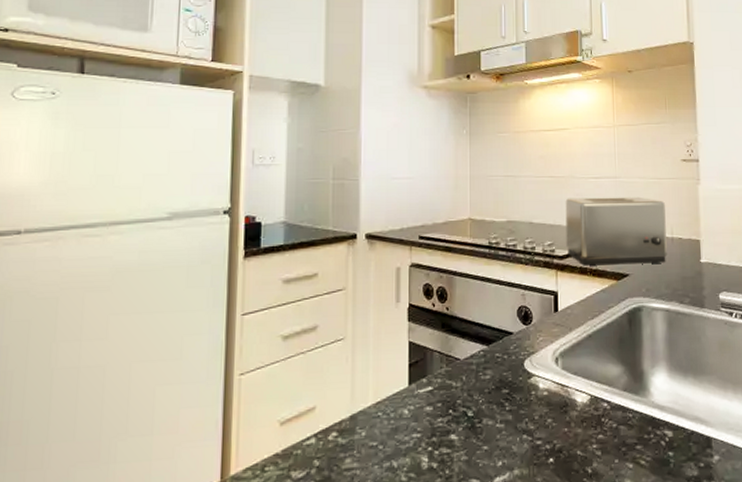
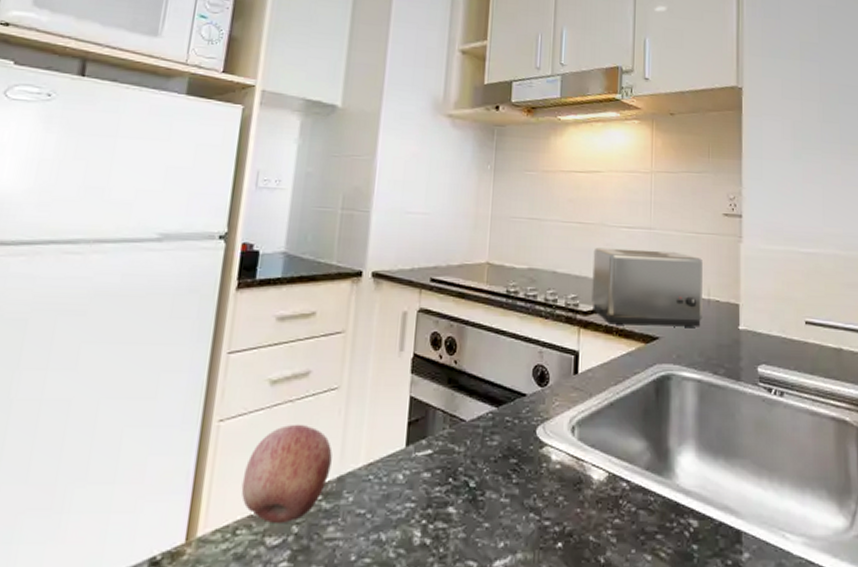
fruit: none [265,372,344,459] -> present [241,424,332,523]

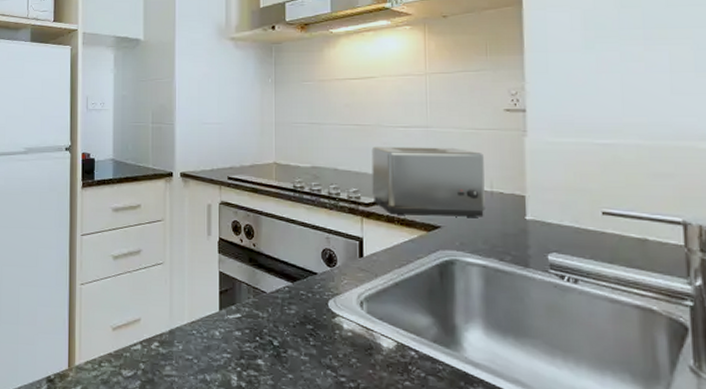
fruit: present [241,424,332,523] -> none [101,289,163,361]

